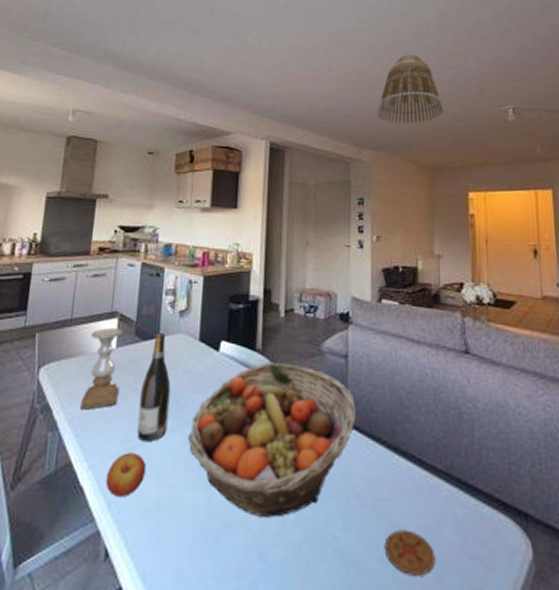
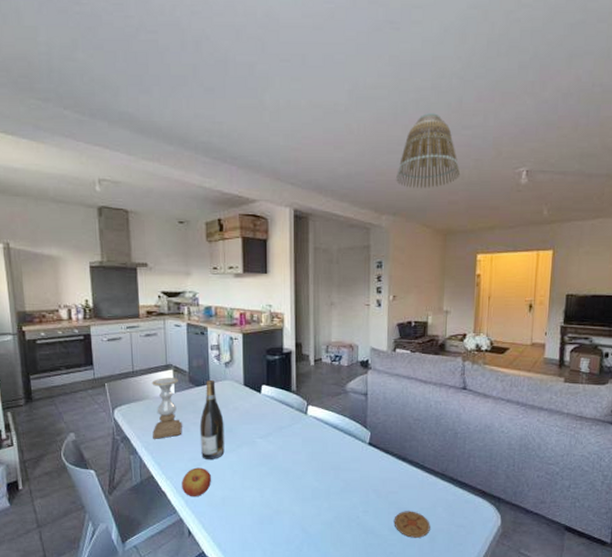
fruit basket: present [188,363,356,517] -> none [242,401,374,506]

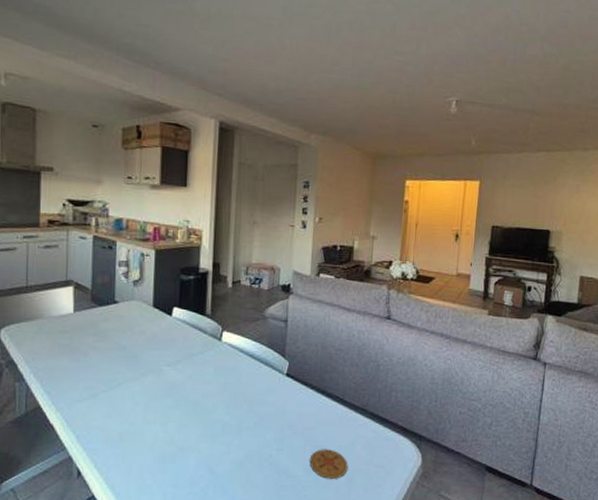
candle holder: present [152,378,182,439] -> none [44,295,80,364]
apple: present [182,467,212,497] -> none [74,398,110,432]
wine bottle: present [199,379,225,459] -> none [99,298,128,389]
lamp shade: present [395,112,461,188] -> none [326,35,392,111]

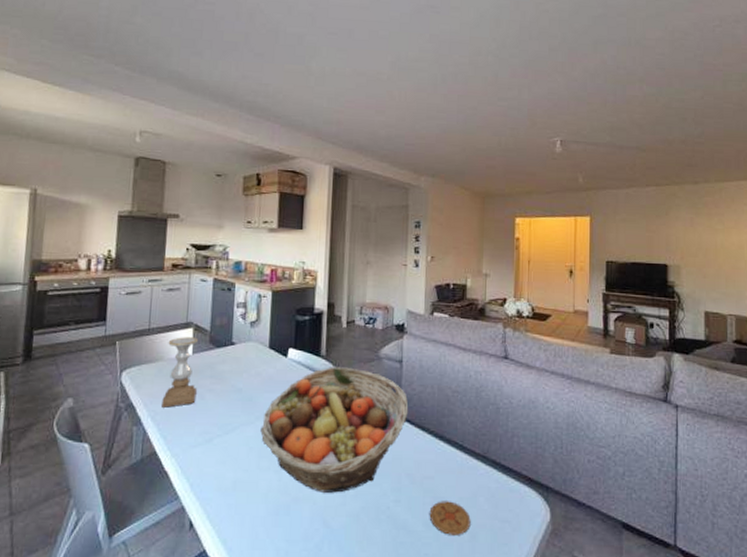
candle holder: none [44,295,80,364] -> present [162,337,199,408]
fruit basket: none [146,325,293,443] -> present [260,367,409,493]

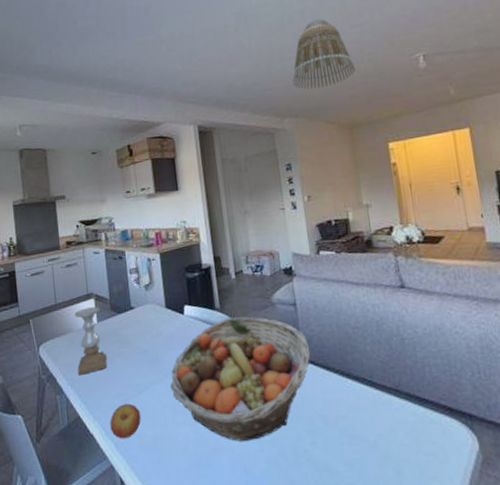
apple: none [188,443,224,480] -> present [110,403,141,439]
coaster: present [429,501,471,535] -> none [348,438,394,473]
lamp shade: none [434,84,498,153] -> present [292,18,357,90]

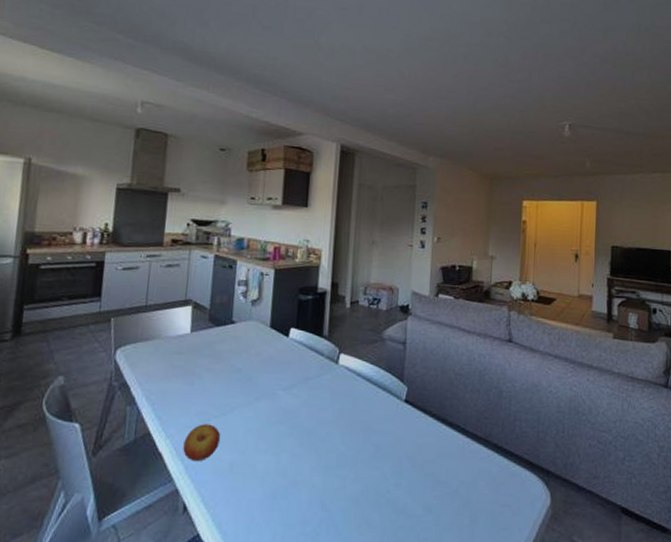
candle holder: present [74,306,107,375] -> none [157,314,198,387]
fruit basket: present [170,316,311,441] -> none [259,347,411,476]
lamp shade: present [292,18,357,90] -> none [443,65,507,134]

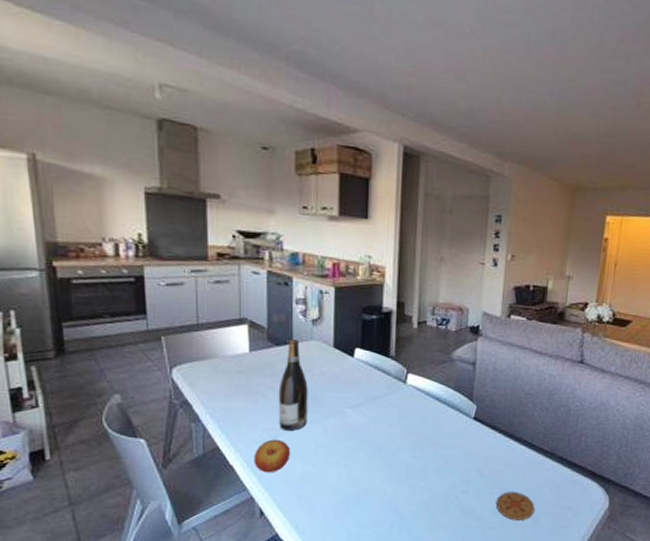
wine bottle: none [212,319,243,414] -> present [278,338,308,431]
coaster: none [429,485,471,520] -> present [496,492,535,520]

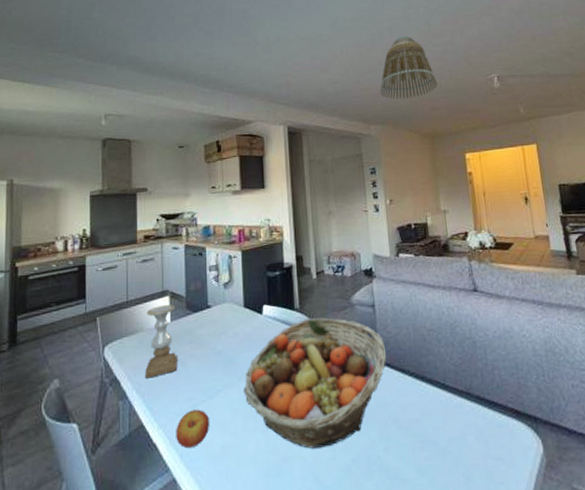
candle holder: none [220,333,257,405] -> present [145,304,178,379]
wine bottle: present [278,338,308,431] -> none [197,303,224,399]
fruit basket: none [328,367,480,485] -> present [243,317,387,449]
coaster: present [496,492,535,520] -> none [420,443,464,480]
lamp shade: none [522,47,596,137] -> present [379,35,439,99]

